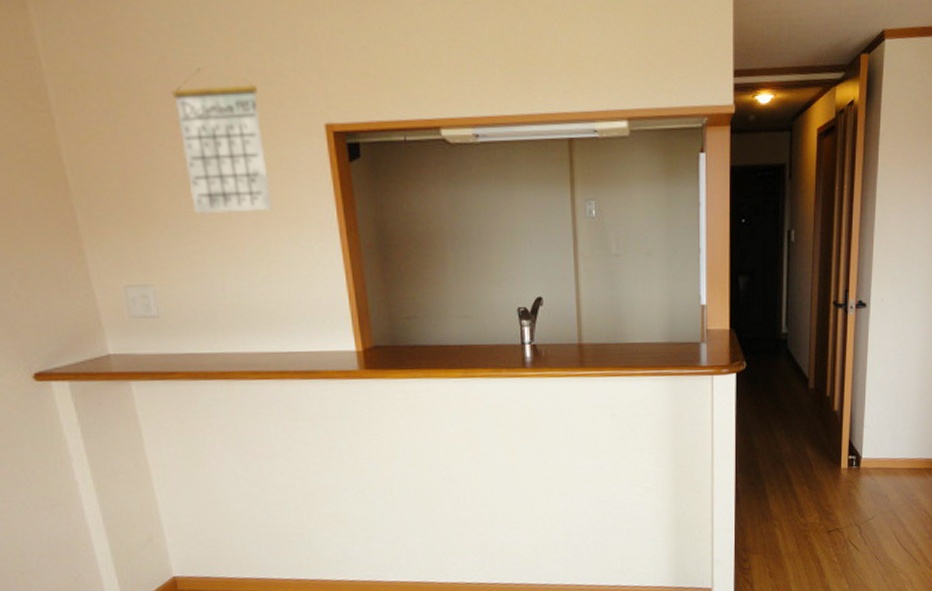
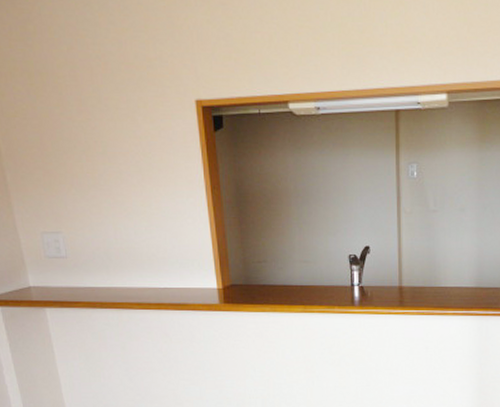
calendar: present [171,67,273,214] -> none [77,55,154,175]

